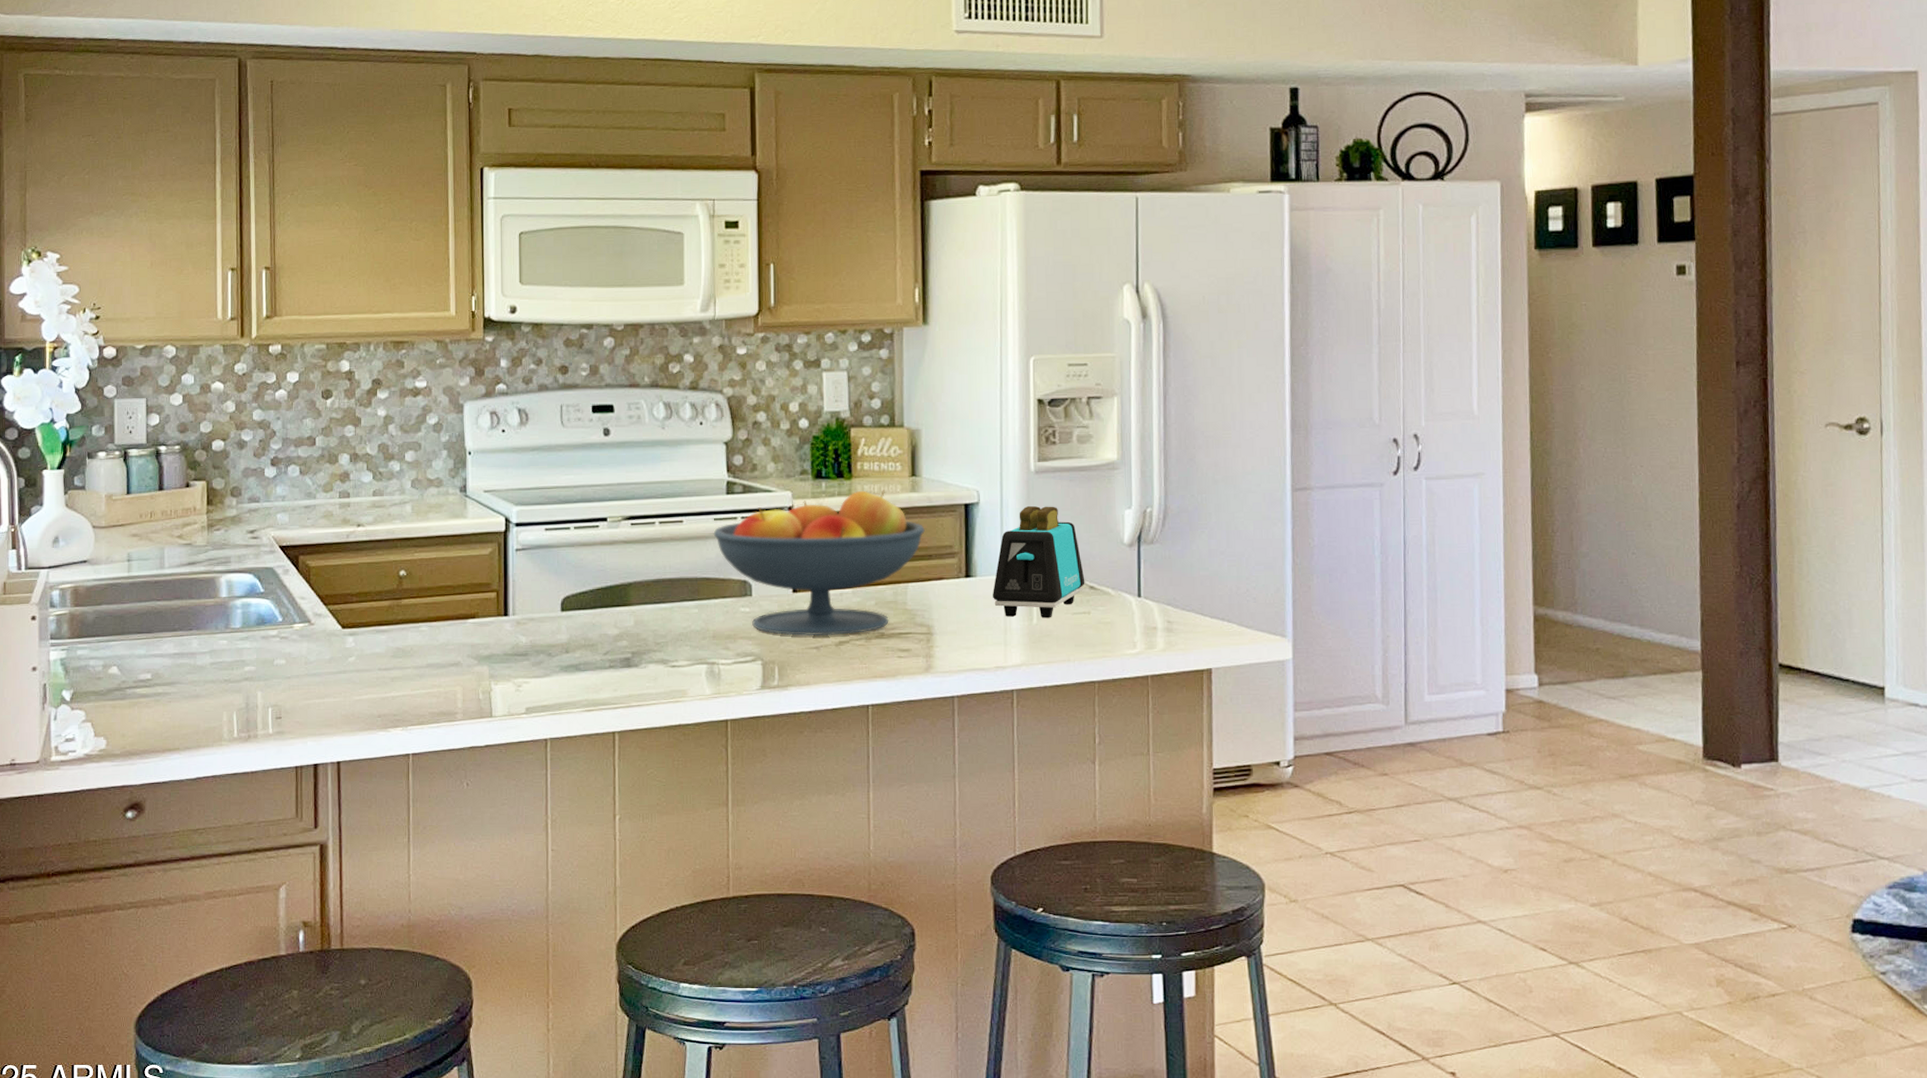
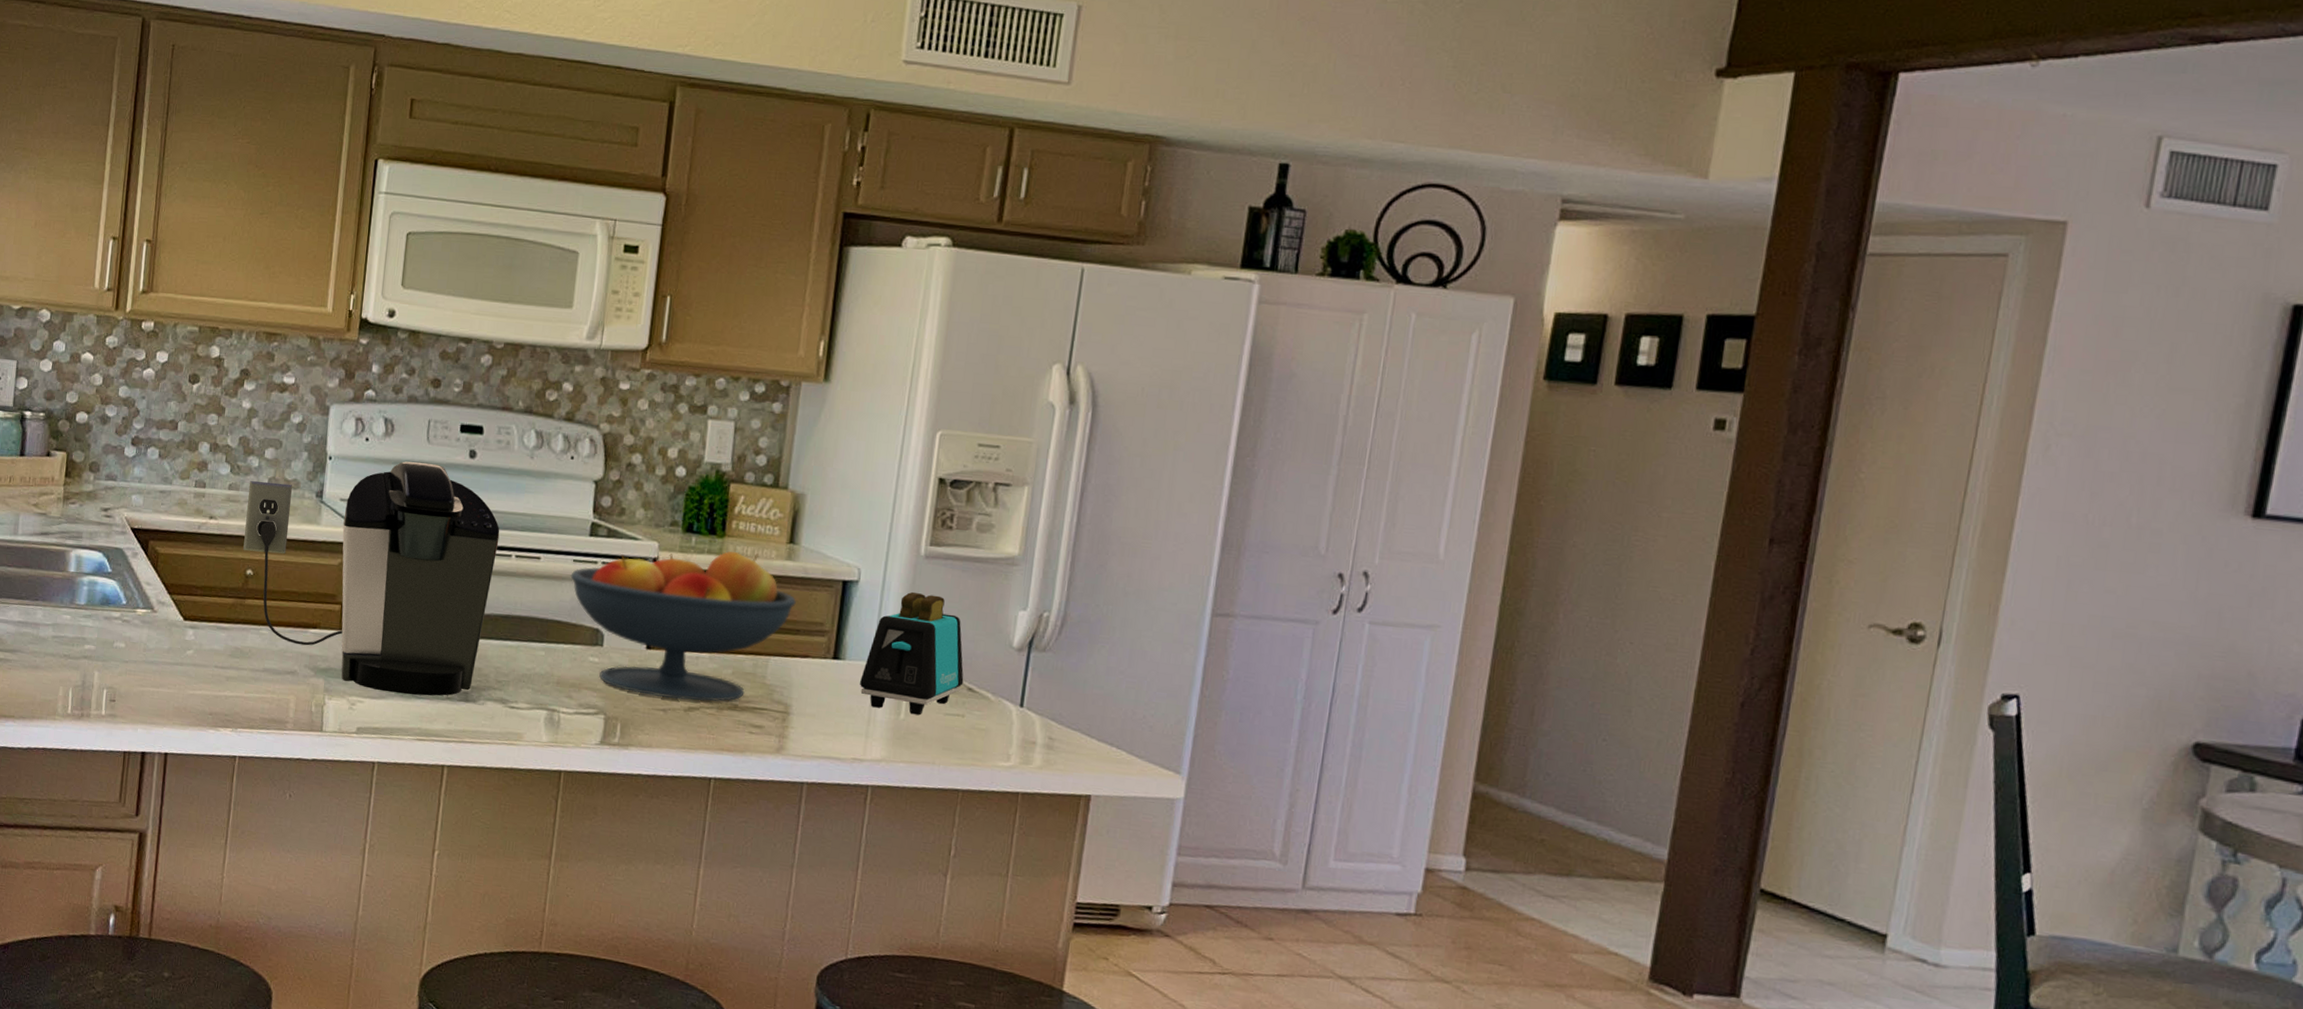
coffee maker: none [392,445,642,669] -> present [243,461,500,696]

